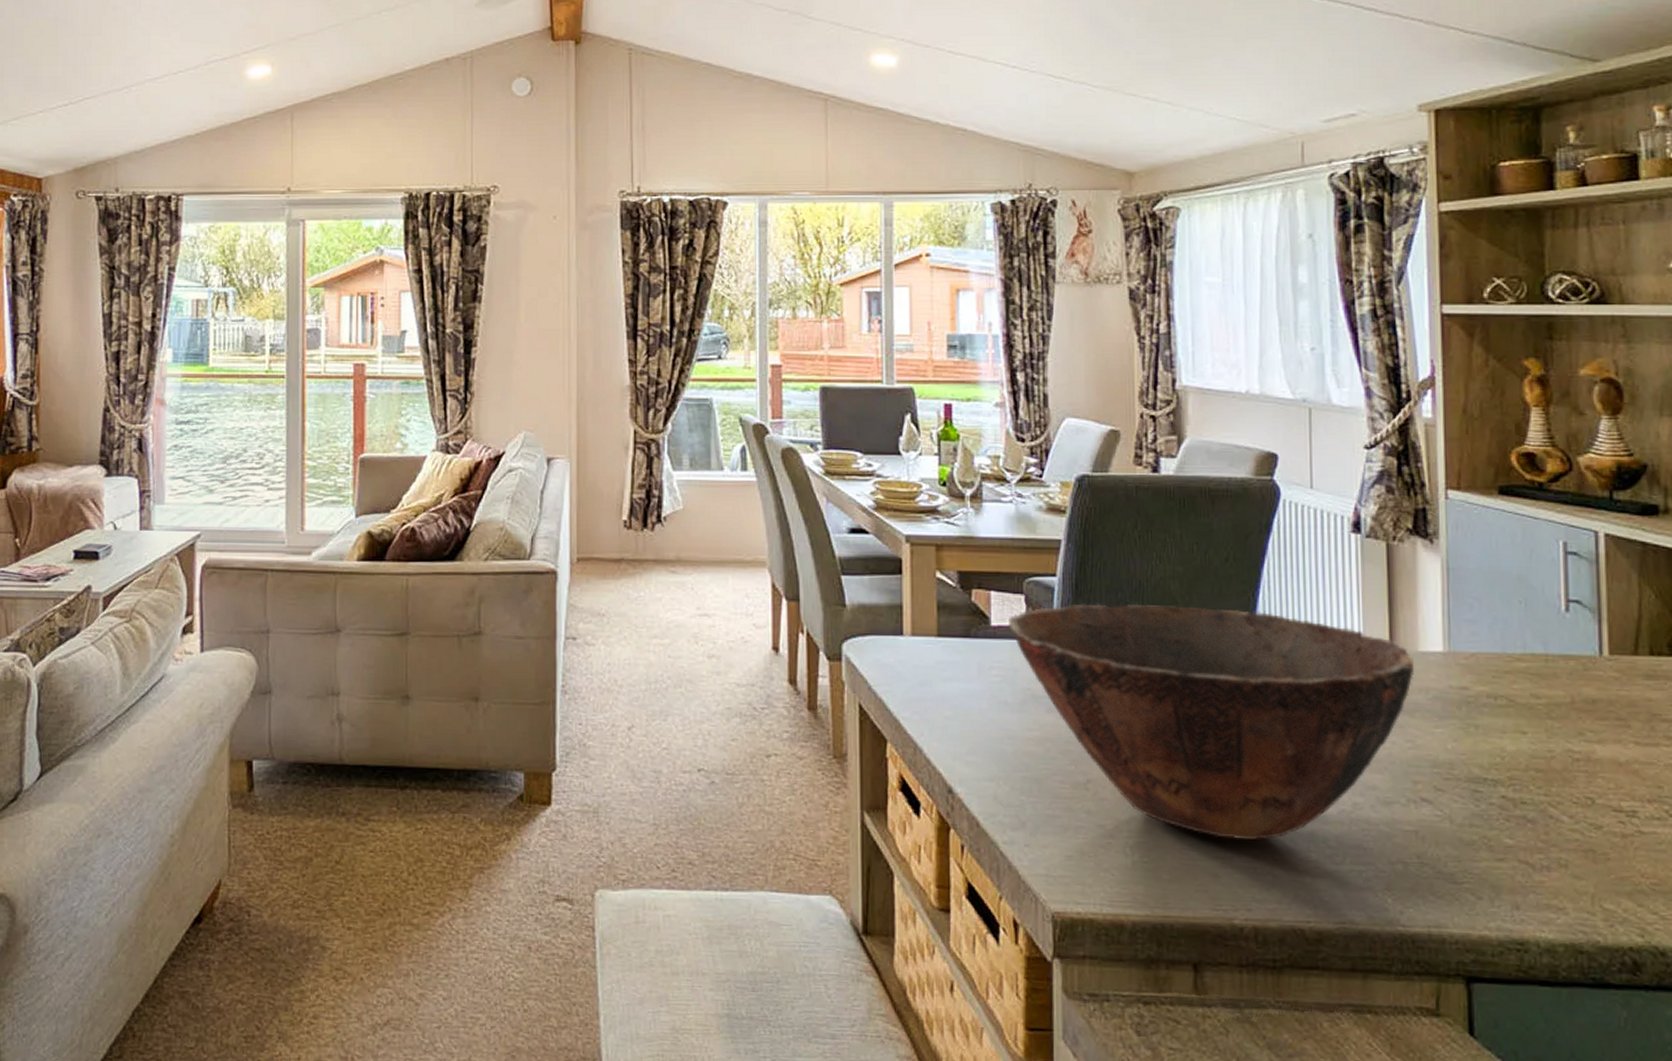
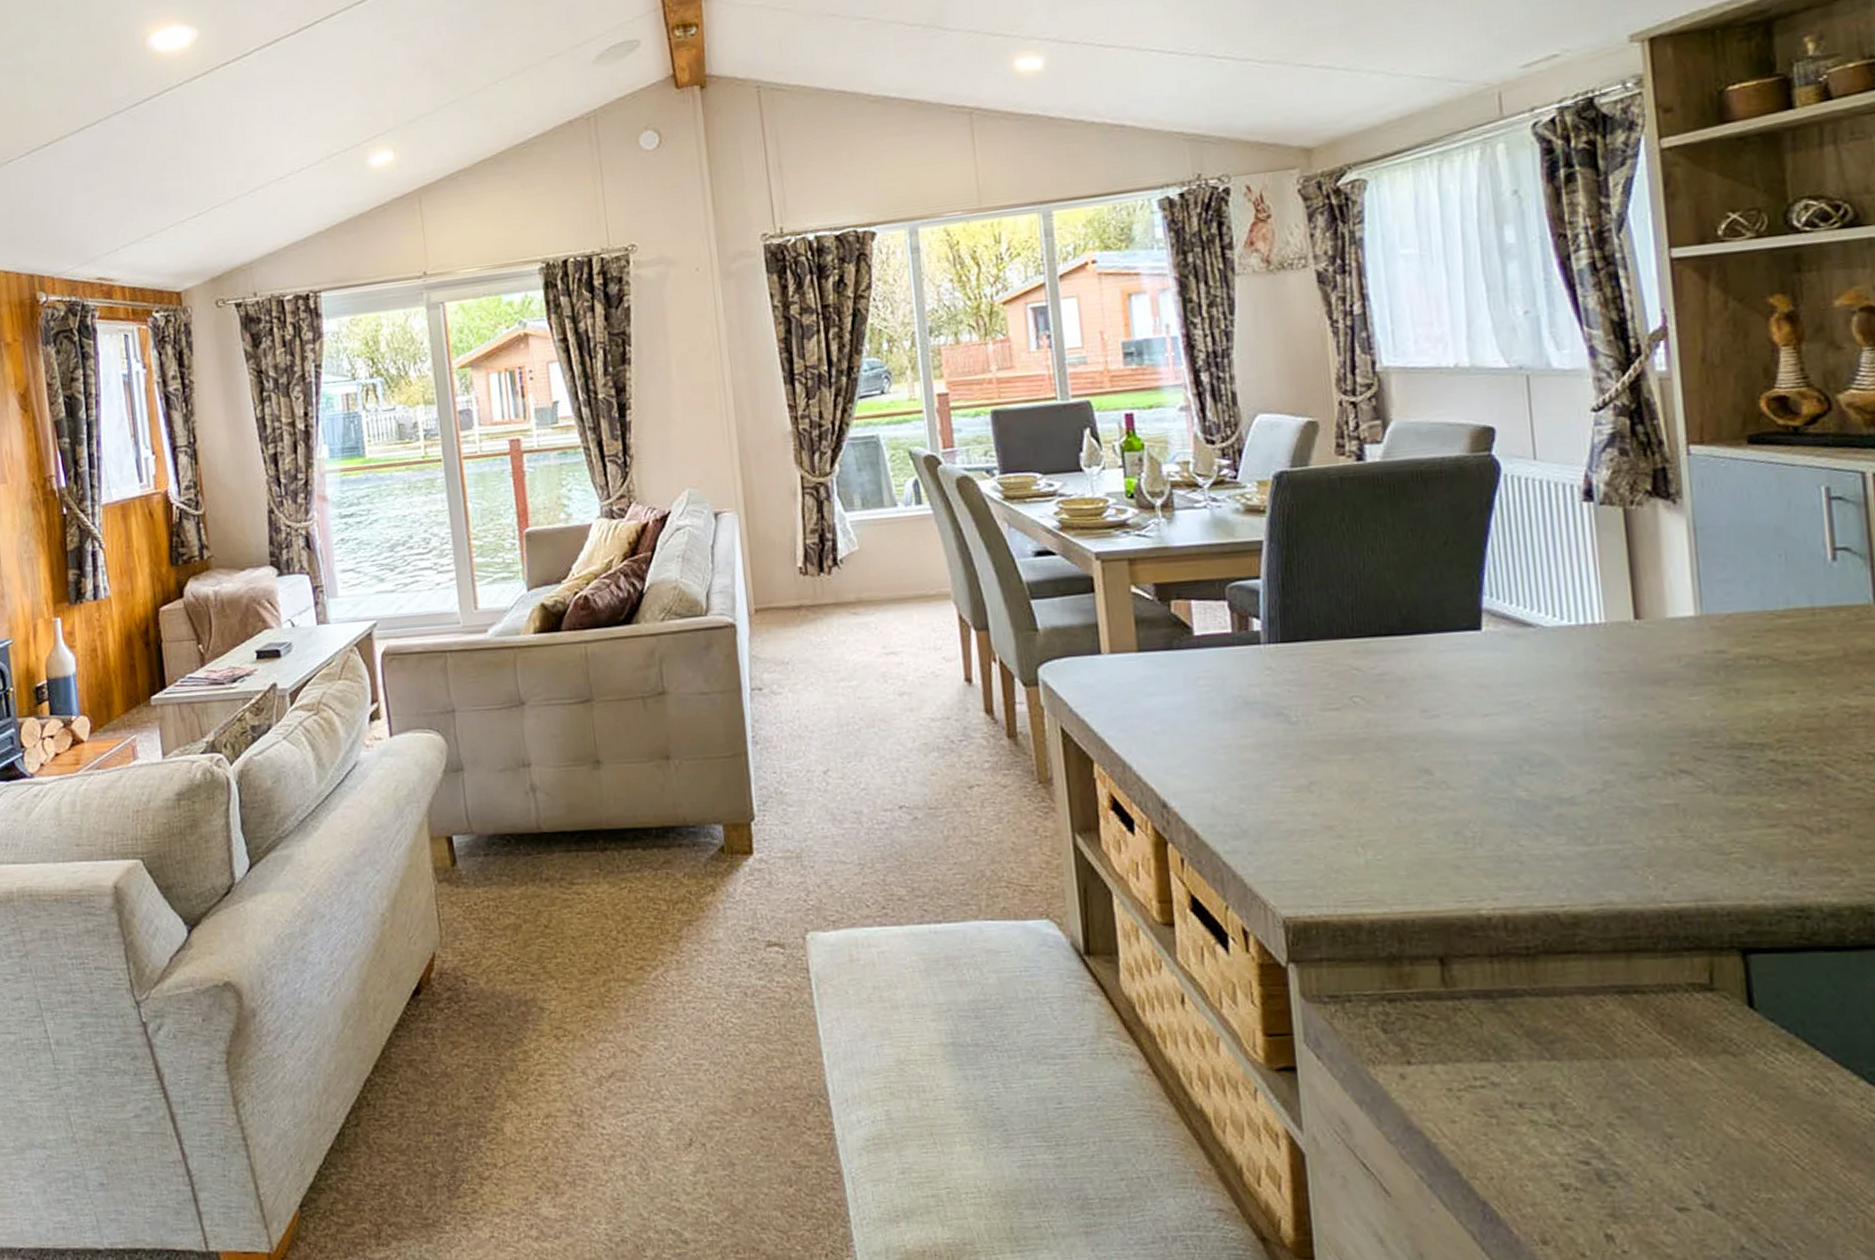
bowl: present [1009,603,1414,840] -> none [1212,594,1663,830]

